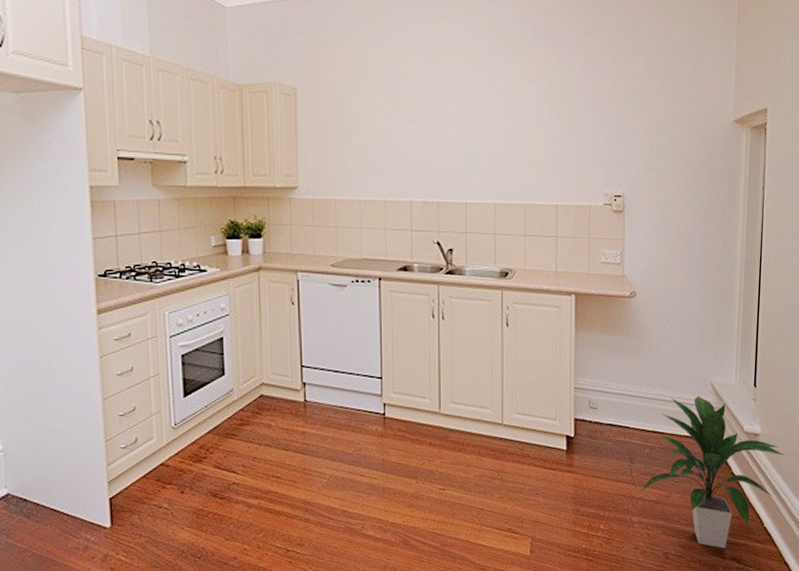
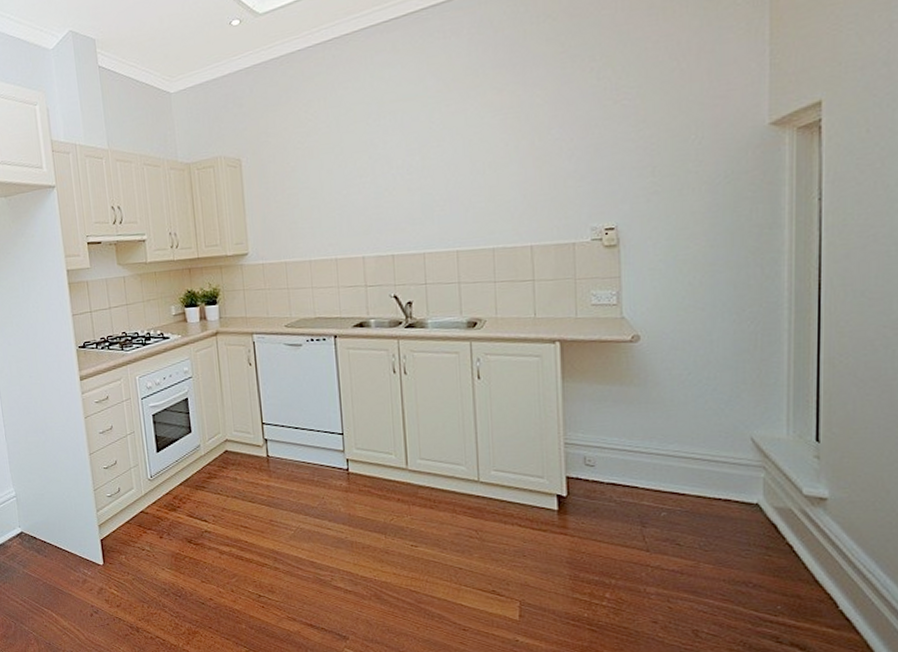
indoor plant: present [639,396,786,549] -> none [655,453,870,632]

